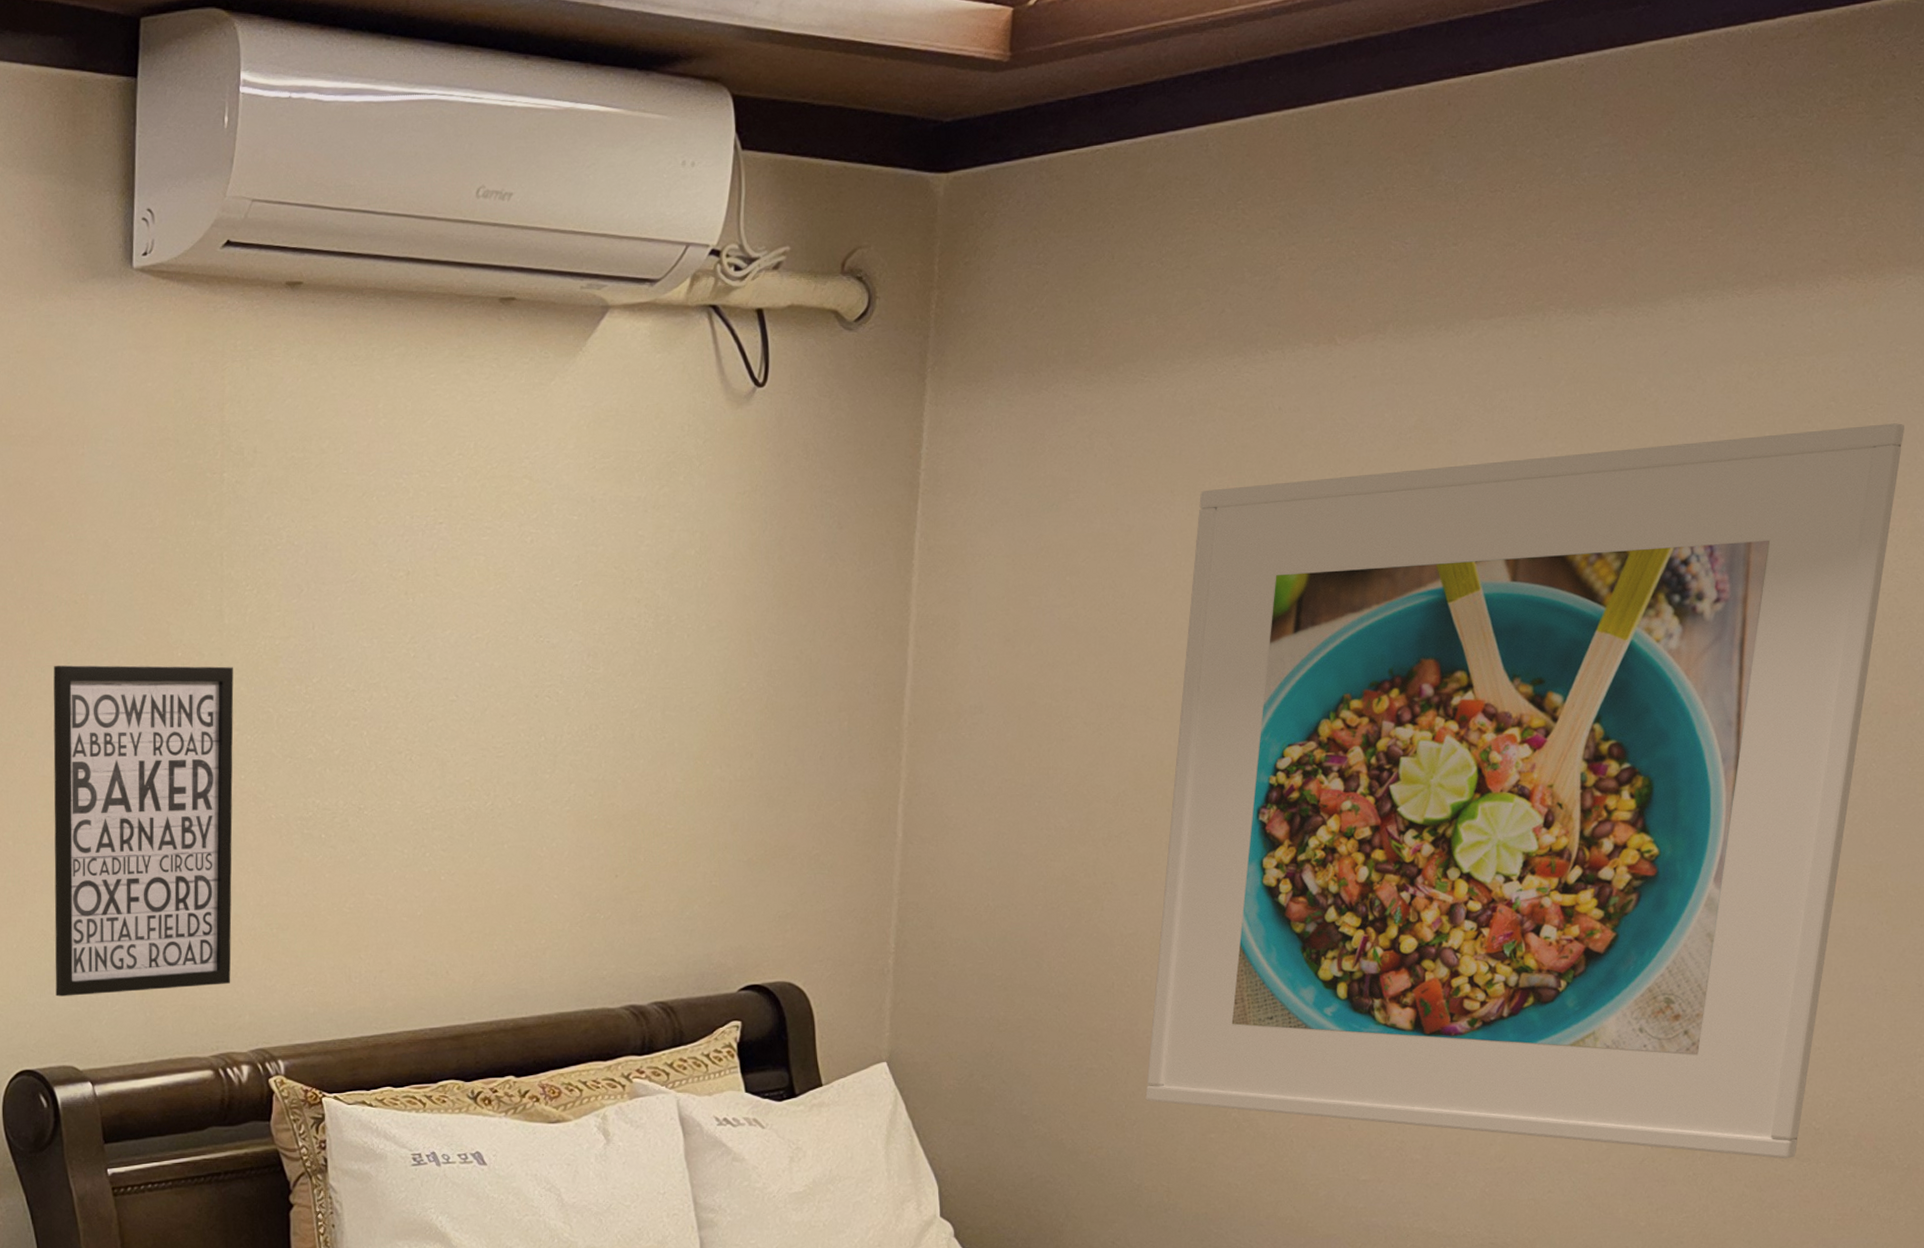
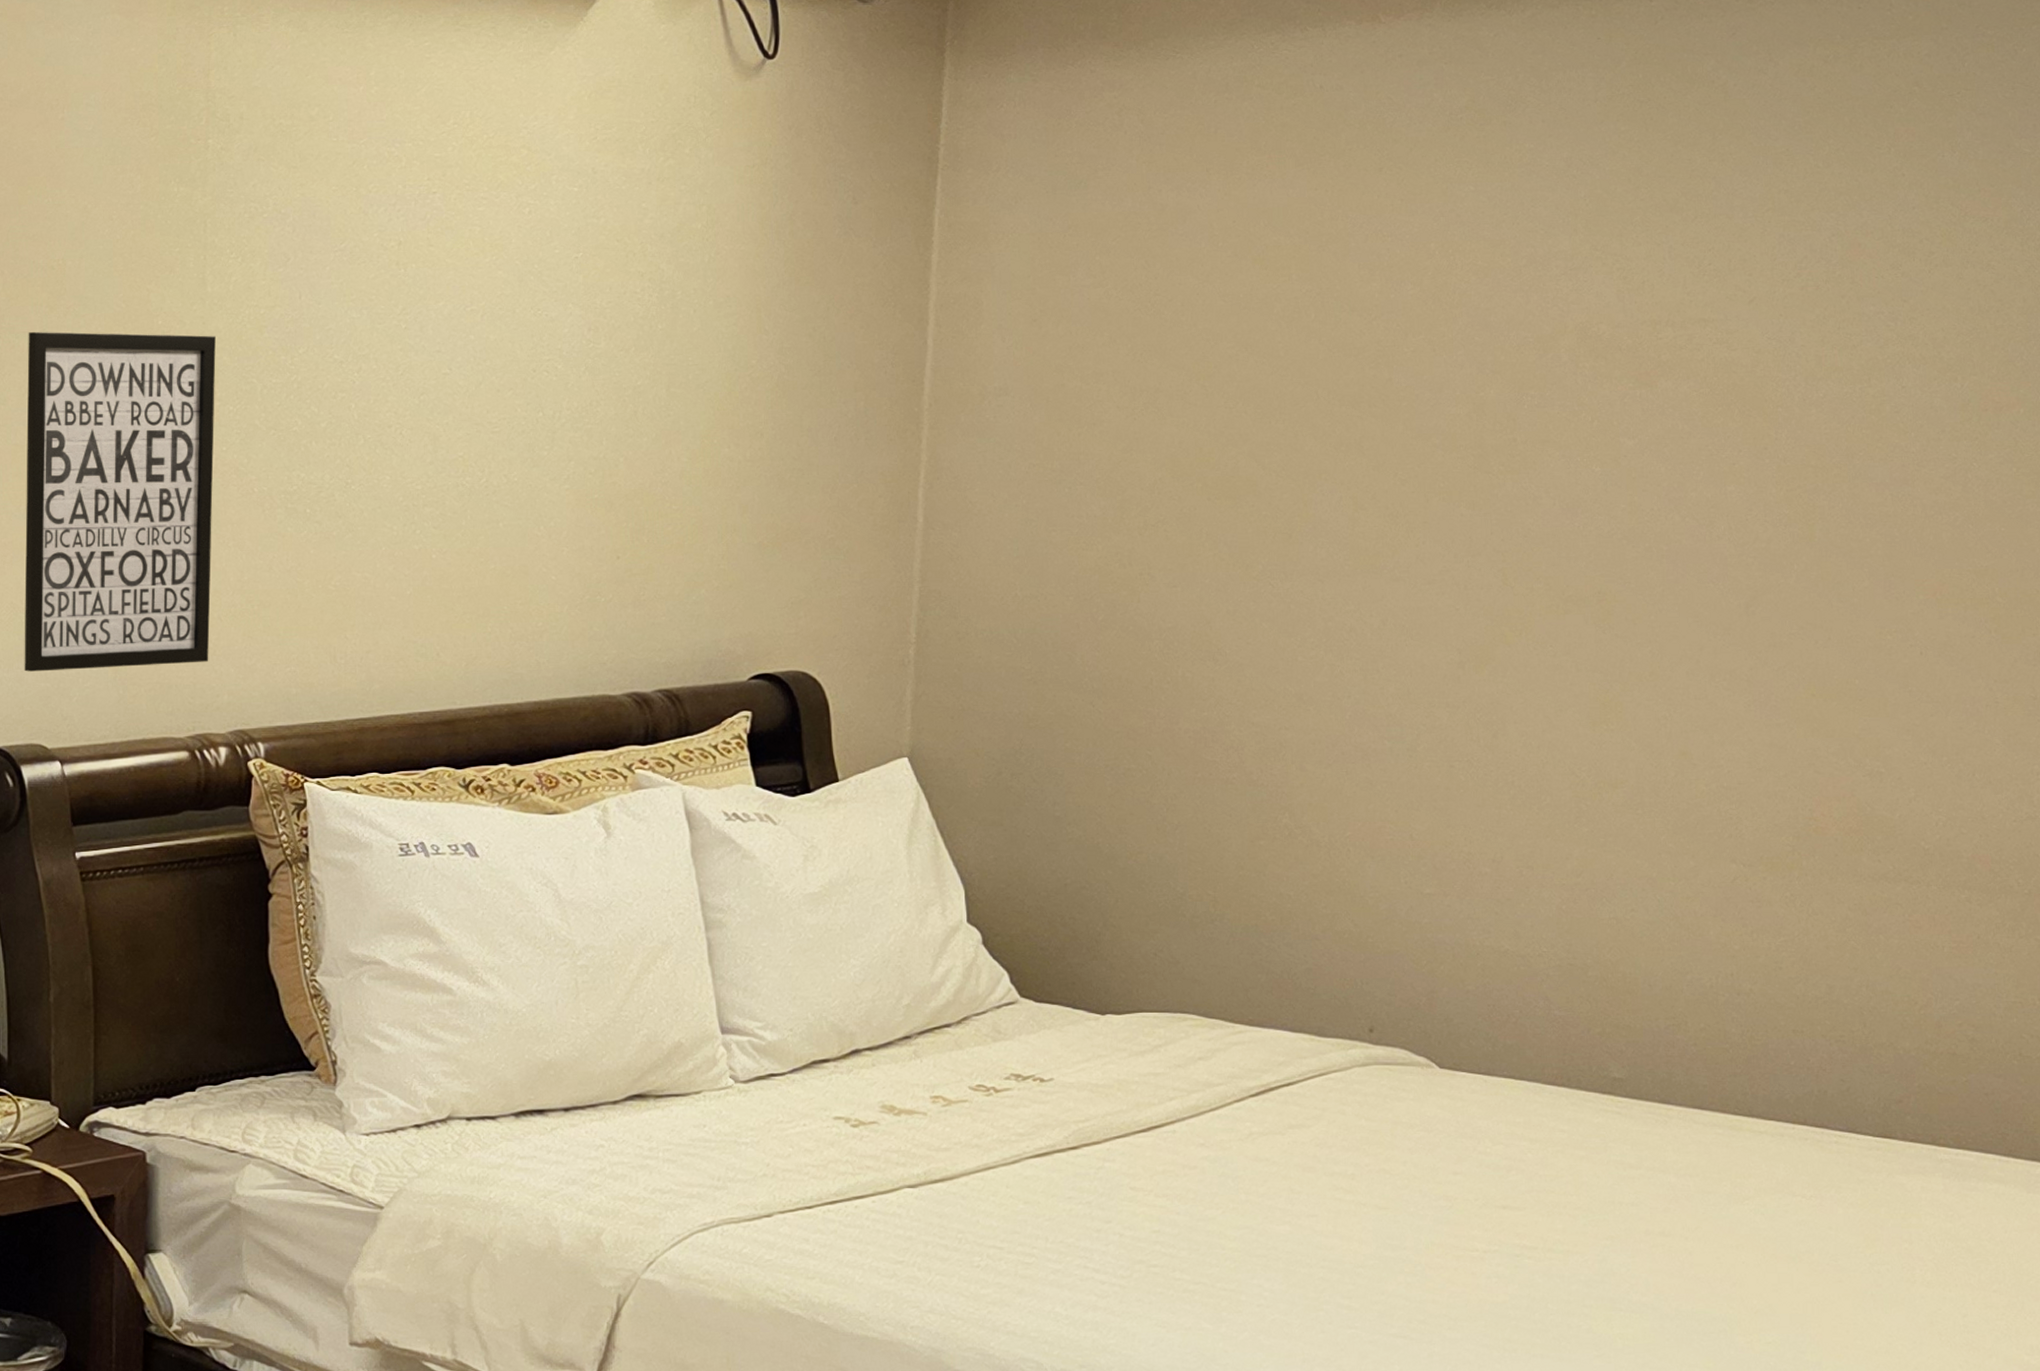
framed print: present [1145,423,1904,1159] -> none [1188,109,1995,881]

